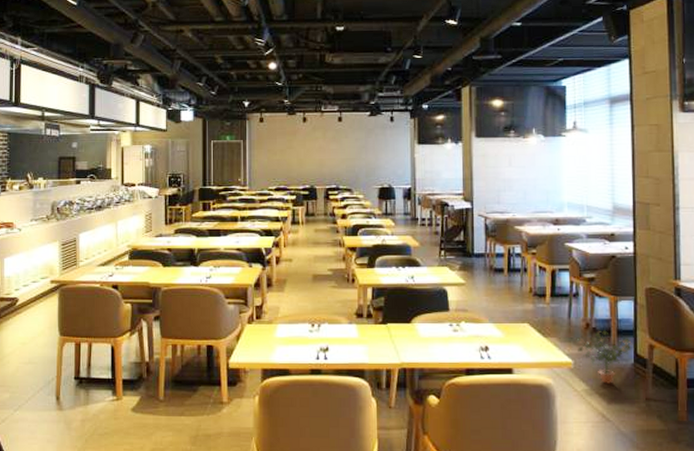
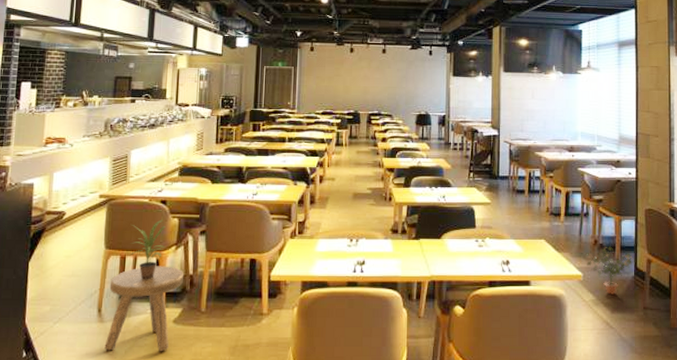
stool: none [65,353,140,441] -> present [104,266,184,352]
potted plant: none [84,305,120,367] -> present [129,219,166,280]

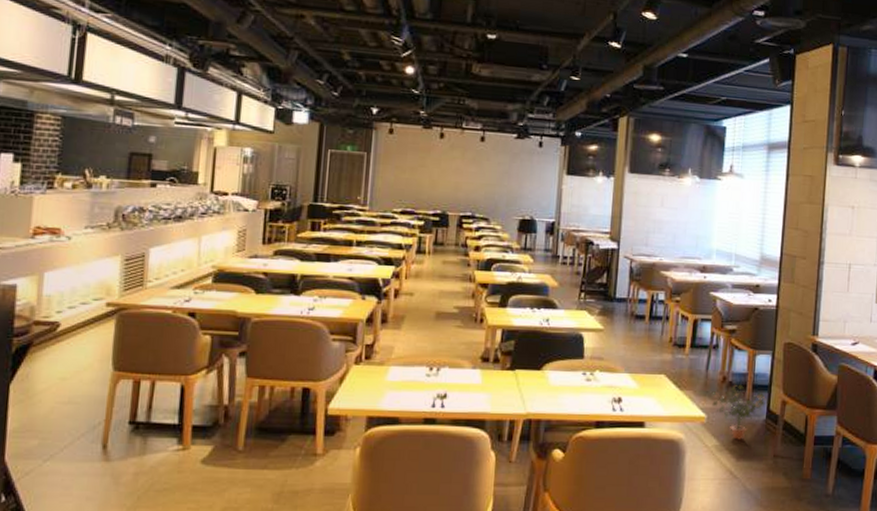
stool: present [104,266,184,352] -> none [110,393,217,498]
potted plant: present [129,219,166,280] -> none [145,336,194,411]

